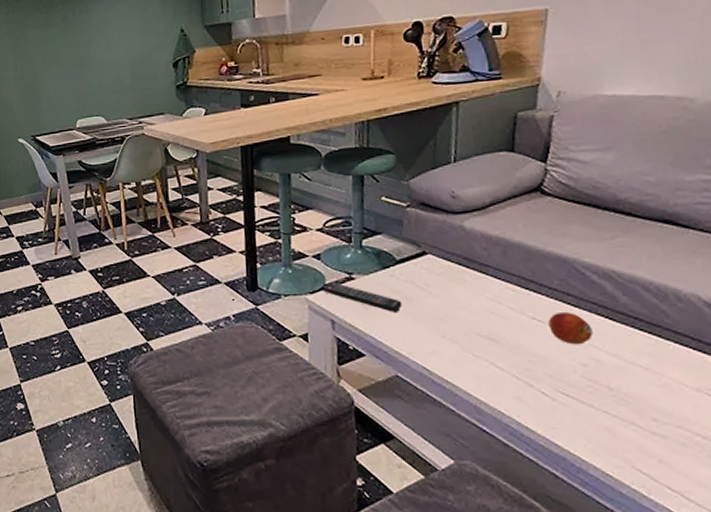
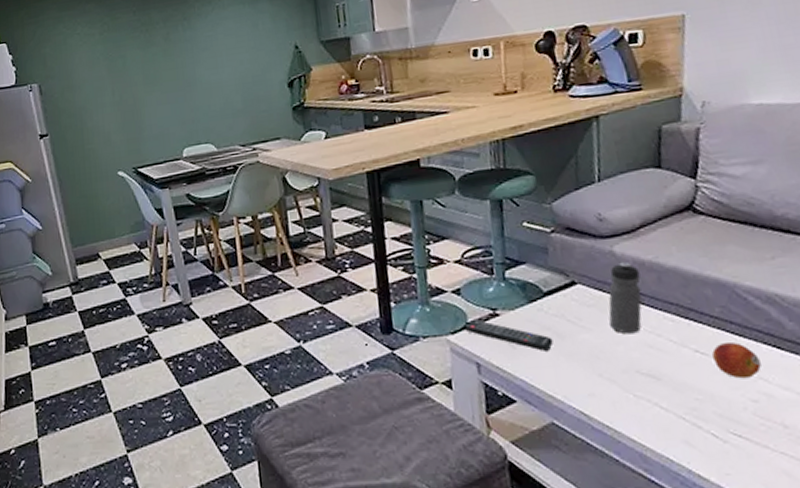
water bottle: none [455,235,487,301] -> present [608,261,642,334]

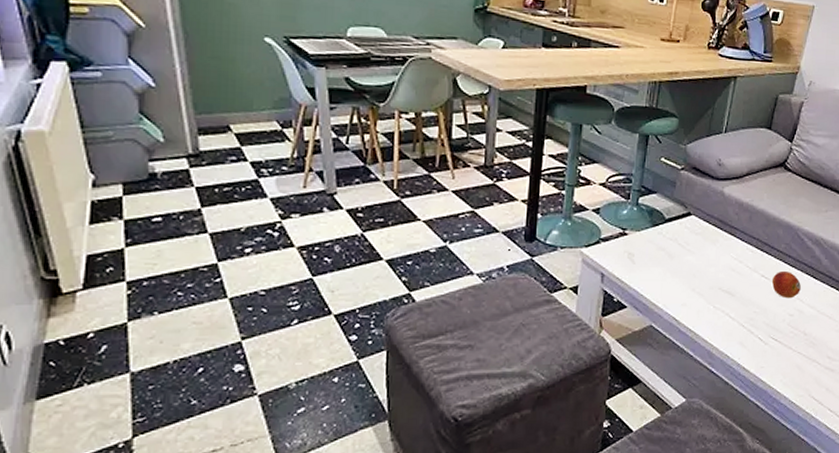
remote control: present [464,320,554,351] -> none [597,237,665,267]
water bottle: present [608,261,642,334] -> none [709,201,738,259]

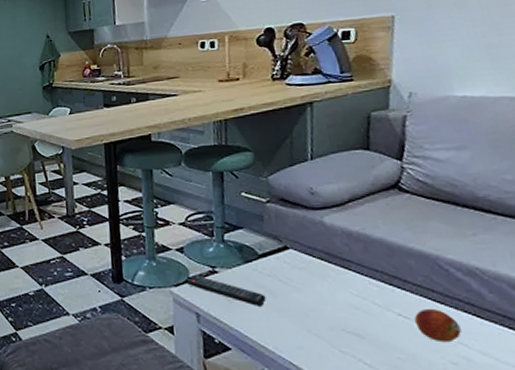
remote control: none [597,237,665,267] -> present [186,275,266,306]

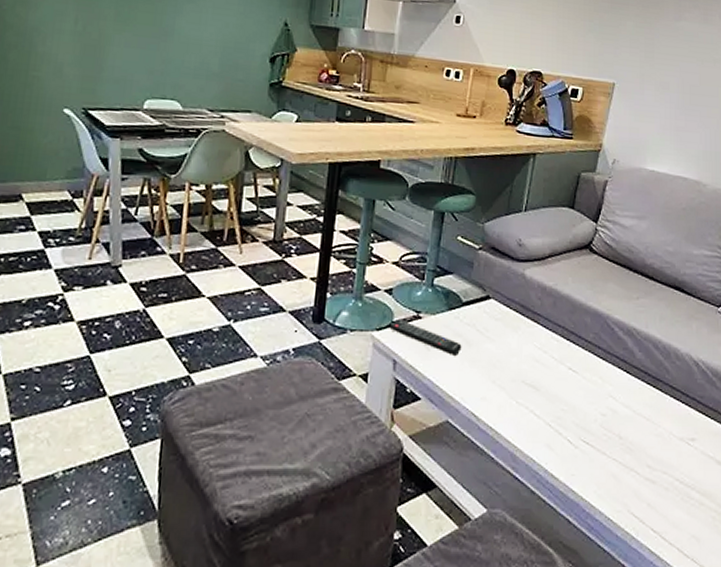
fruit: present [415,308,461,343] -> none [581,363,613,396]

